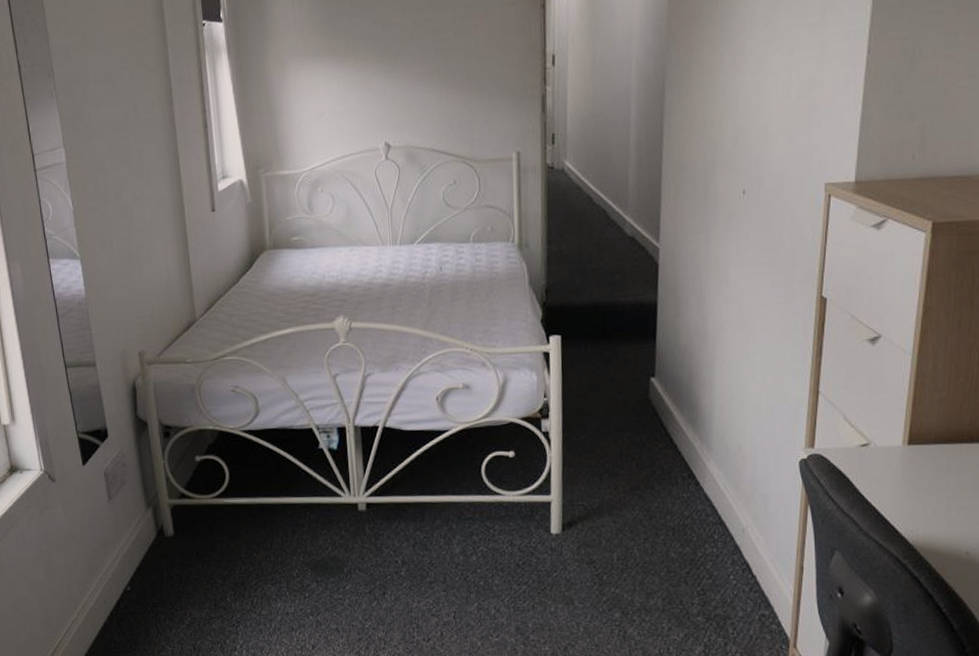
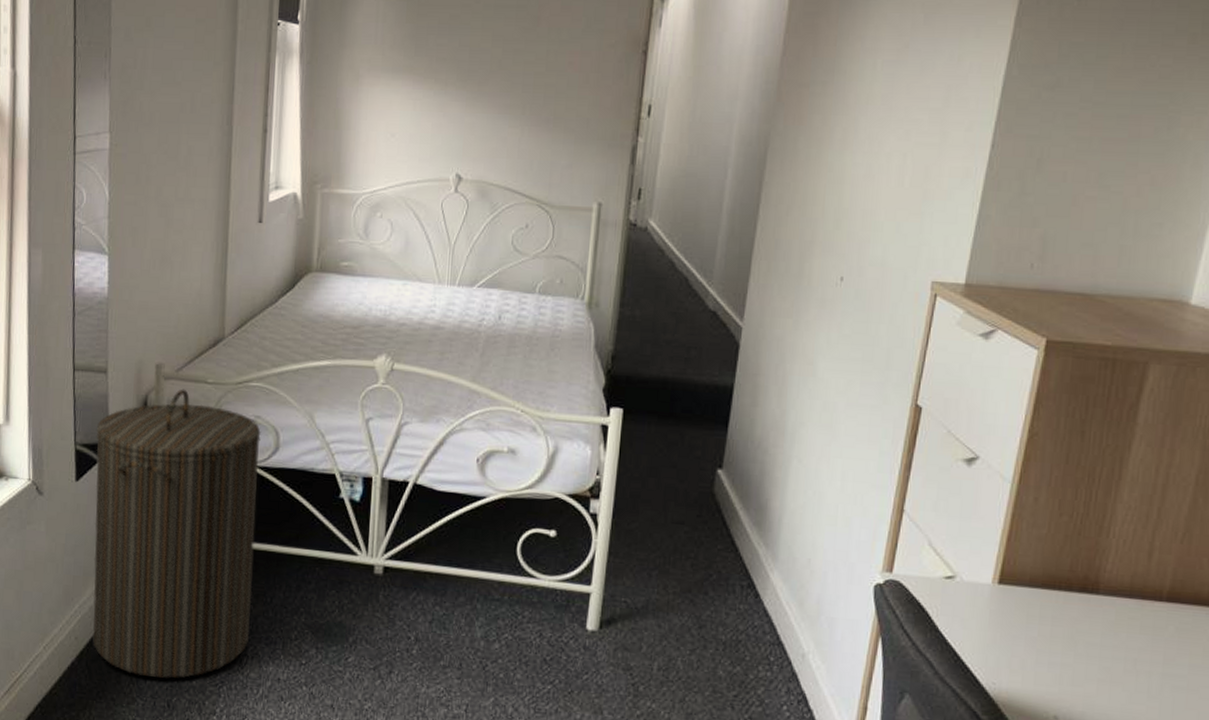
laundry hamper: none [94,371,256,627] -> present [92,389,261,679]

